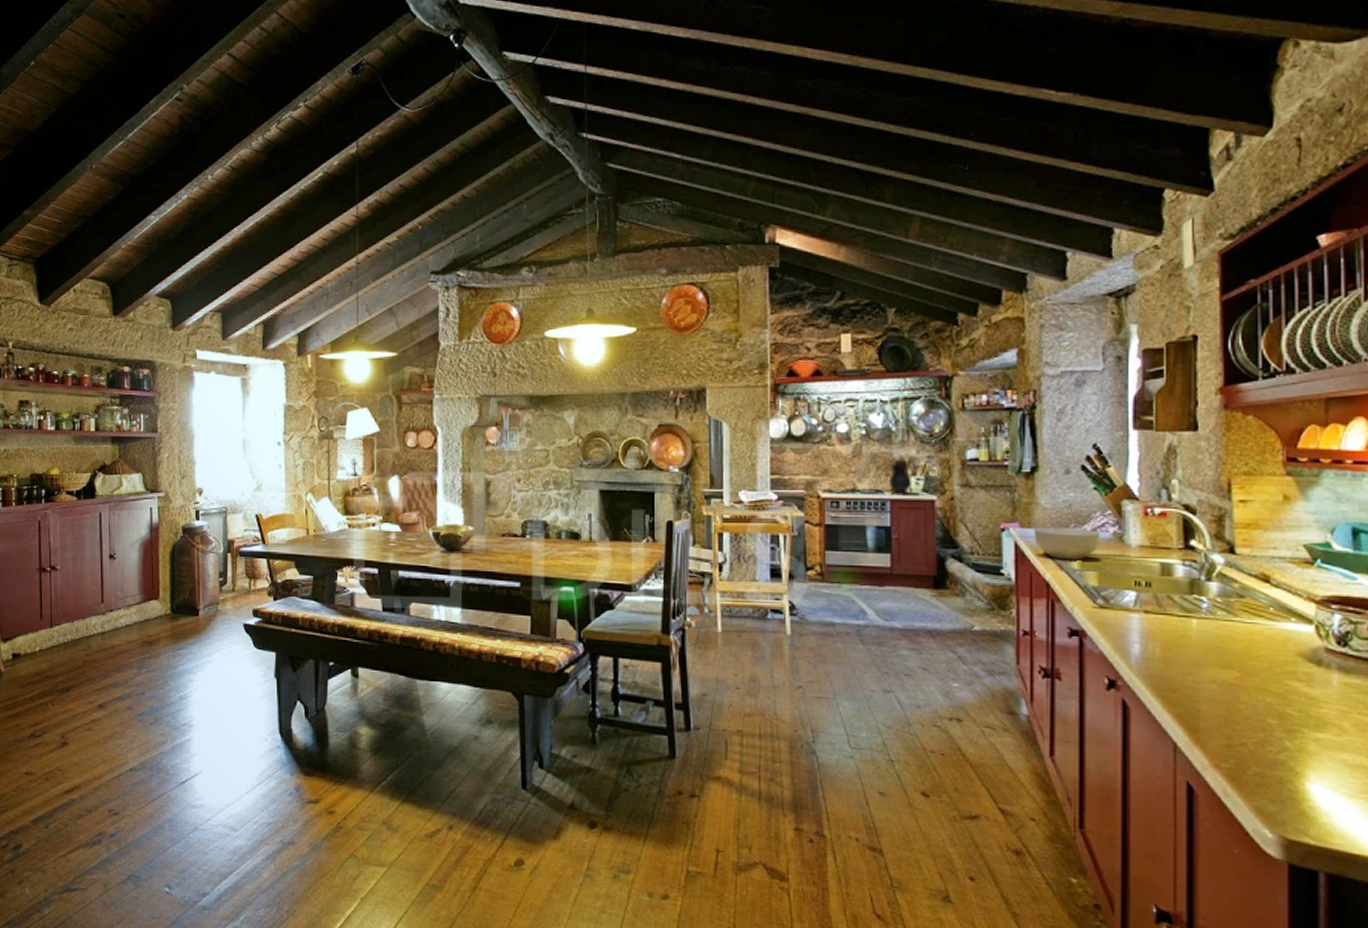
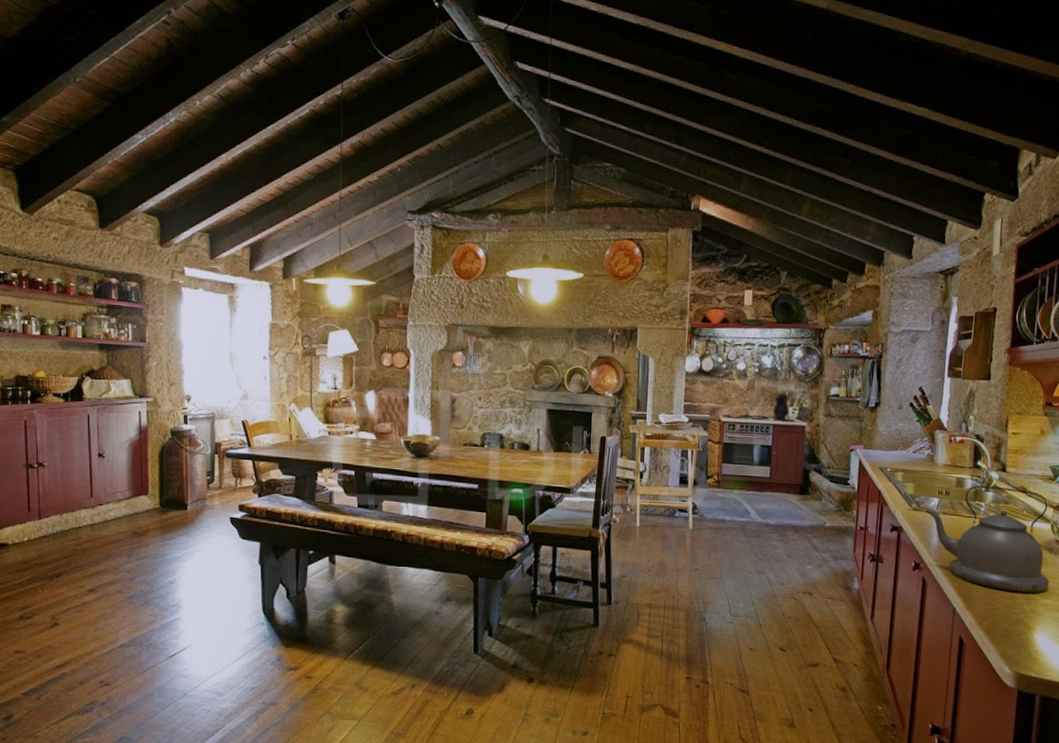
bowl: present [1034,527,1101,560] -> none [873,448,919,475]
kettle: none [1117,574,1323,724] -> present [925,486,1050,593]

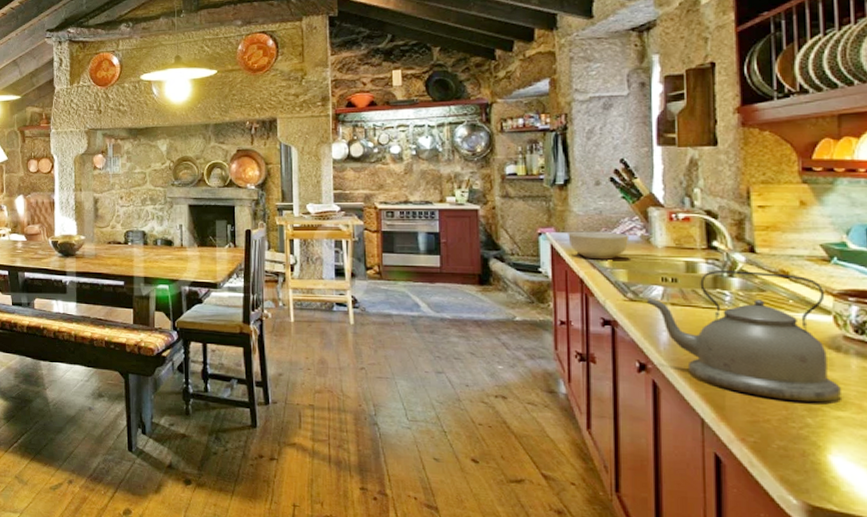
coffeepot: present [773,389,794,422] -> none [436,171,461,206]
bowl: none [873,448,919,475] -> present [568,231,630,260]

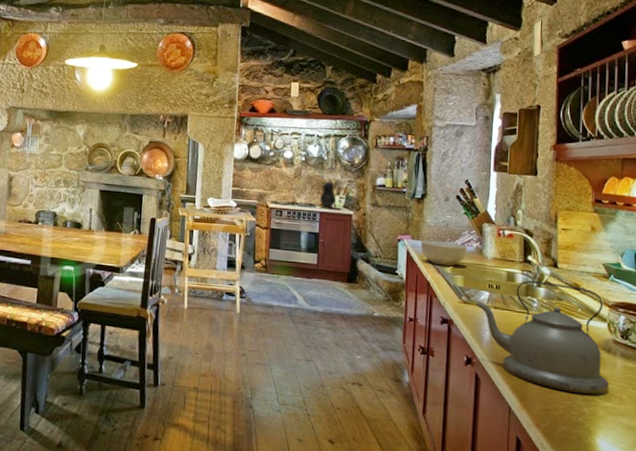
coffeepot: none [436,171,461,206] -> present [320,178,340,210]

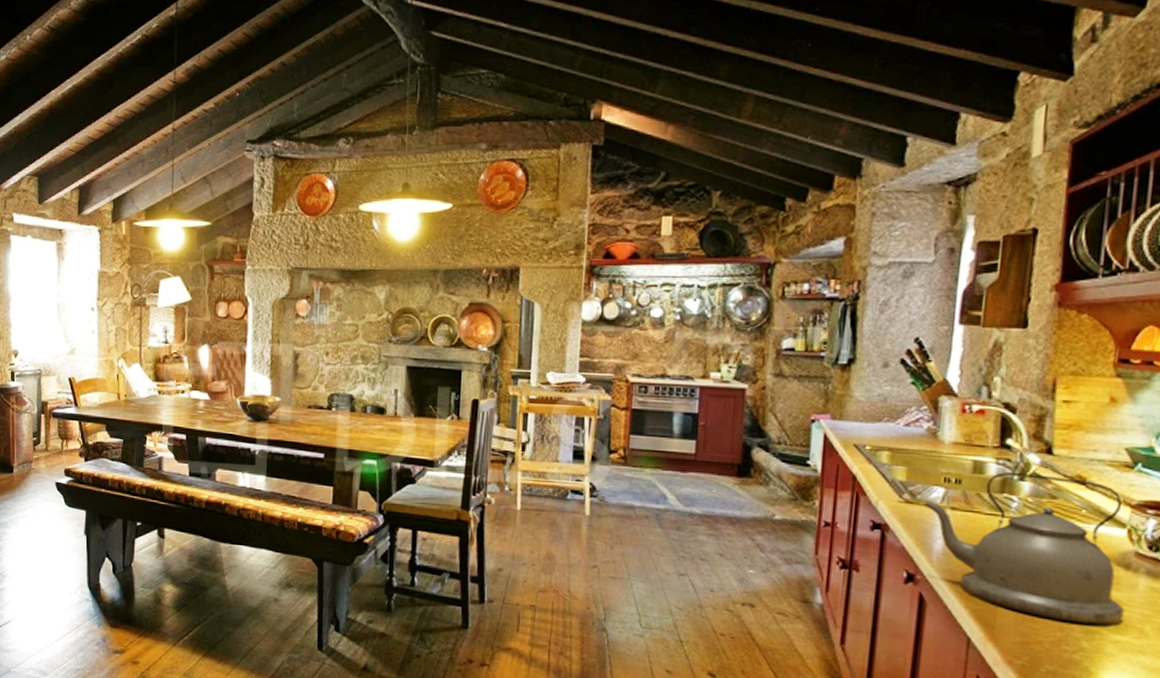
coffeepot: present [320,178,340,210] -> none [701,341,730,383]
bowl: present [421,239,468,267] -> none [844,419,915,455]

